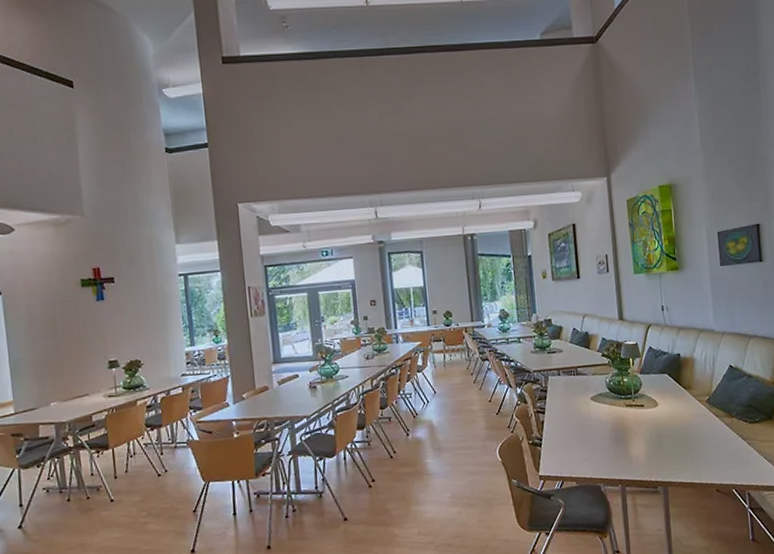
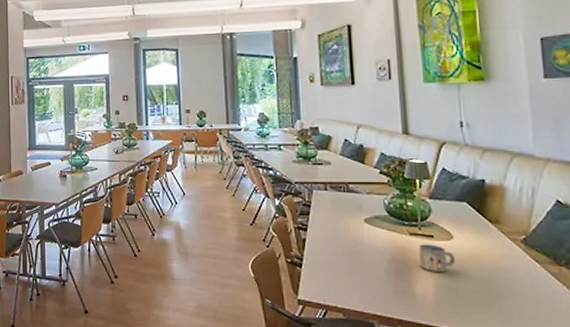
mug: none [633,412,660,436] -> present [419,244,455,272]

